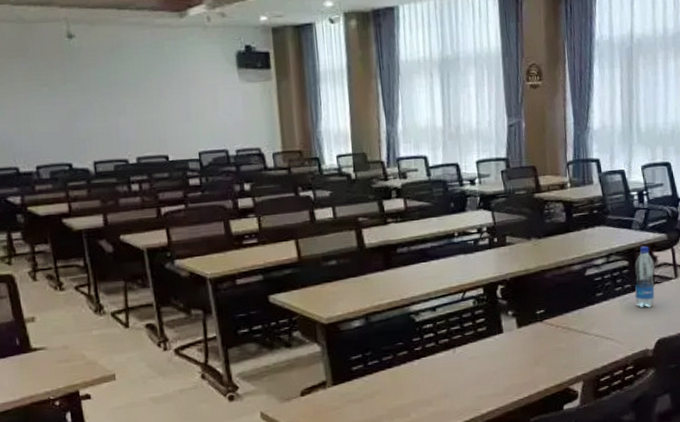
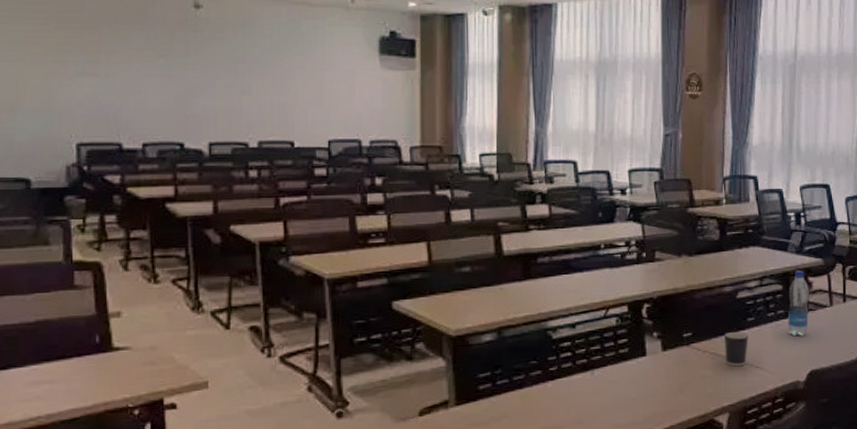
mug: none [575,306,599,339] -> present [725,332,749,367]

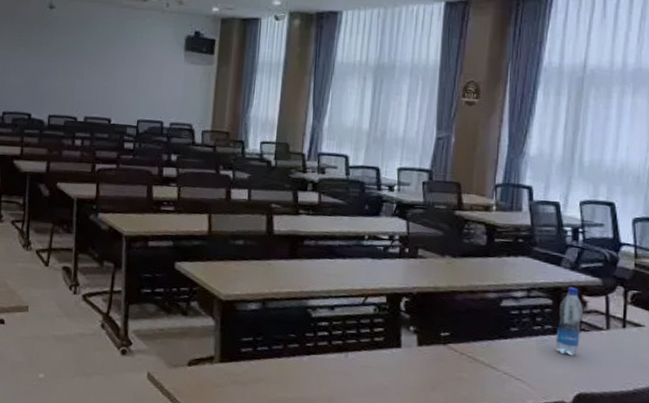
mug: present [725,332,749,367] -> none [483,339,511,375]

